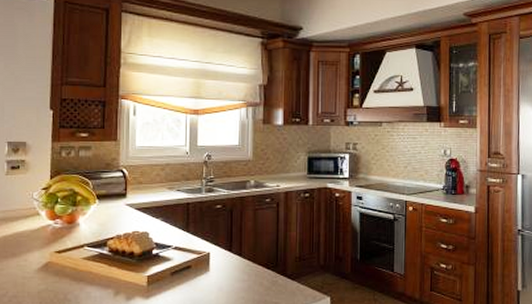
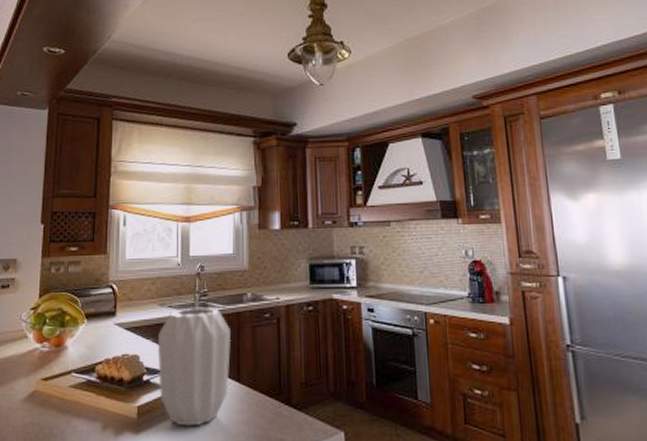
vase: none [166,191,235,293] -> present [157,307,232,427]

